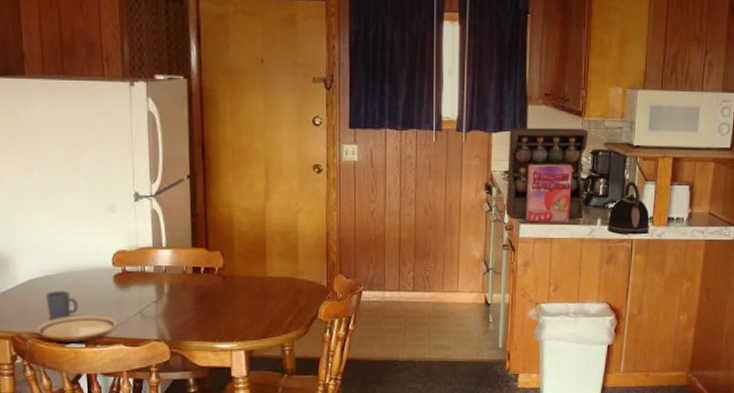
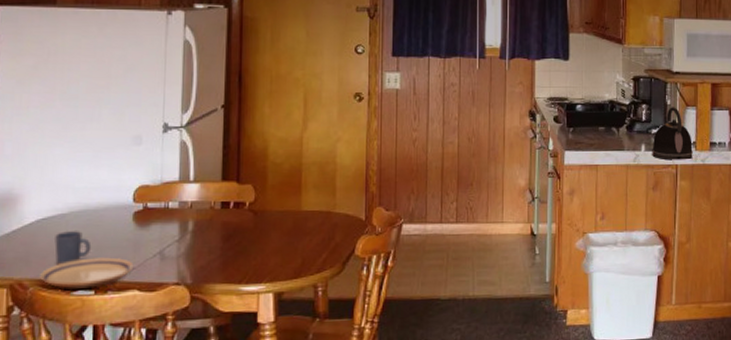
spice rack: present [505,127,589,218] -> none [550,55,630,145]
cereal box: present [526,164,572,222] -> none [570,90,615,149]

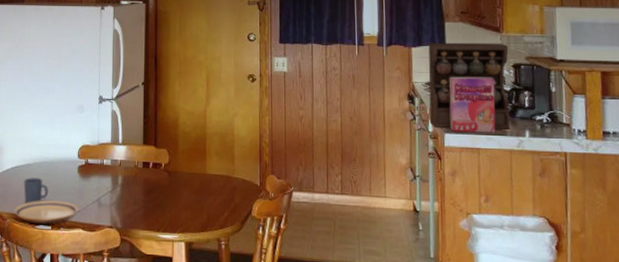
spice rack: none [550,55,630,145] -> present [428,42,510,129]
cereal box: none [570,90,615,149] -> present [449,76,496,133]
kettle: present [652,107,693,161] -> none [537,94,584,148]

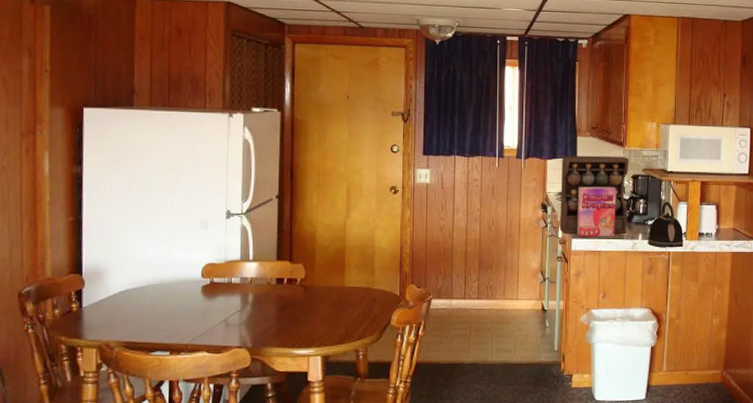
plate: present [14,200,79,225] -> none [124,324,203,351]
mug: present [24,177,49,204] -> none [135,300,167,330]
kettle: none [537,94,584,148] -> present [648,202,683,248]

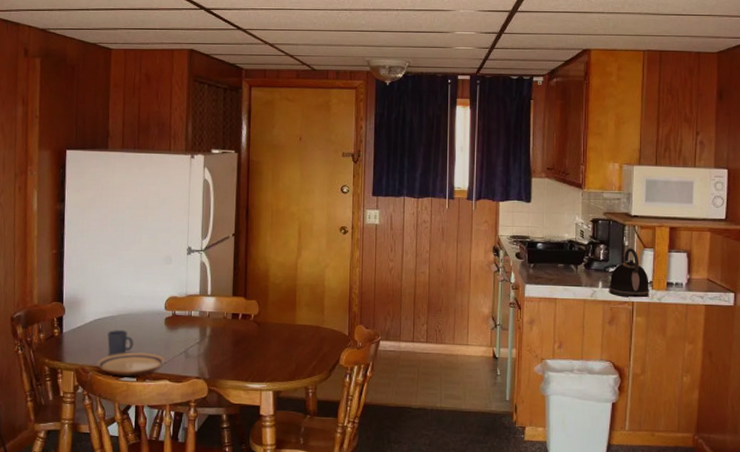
plate: none [124,324,203,351] -> present [97,352,165,377]
mug: none [135,300,167,330] -> present [107,329,134,356]
spice rack: present [559,155,630,234] -> none [512,197,589,281]
cereal box: present [577,186,616,237] -> none [531,230,574,284]

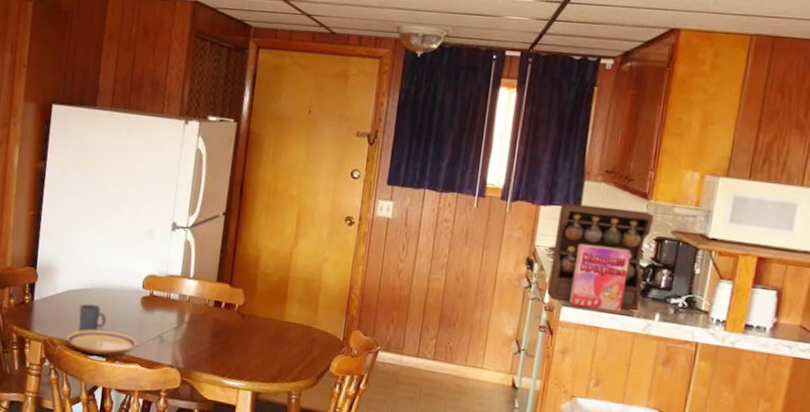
spice rack: none [512,197,589,281] -> present [546,202,655,310]
cereal box: none [531,230,574,284] -> present [569,243,631,312]
kettle: present [609,248,649,298] -> none [667,277,722,340]

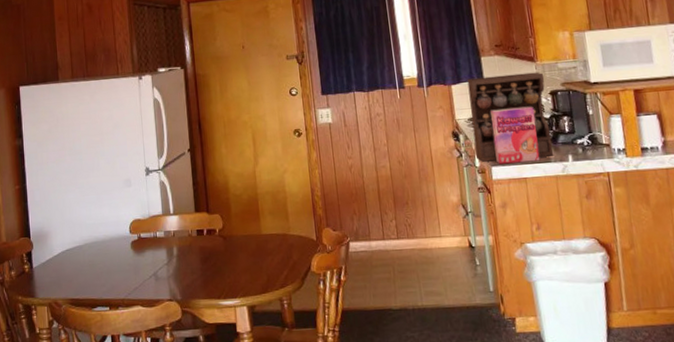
plate: present [66,329,138,357] -> none [69,279,136,307]
mug: present [78,303,107,332] -> none [76,258,103,287]

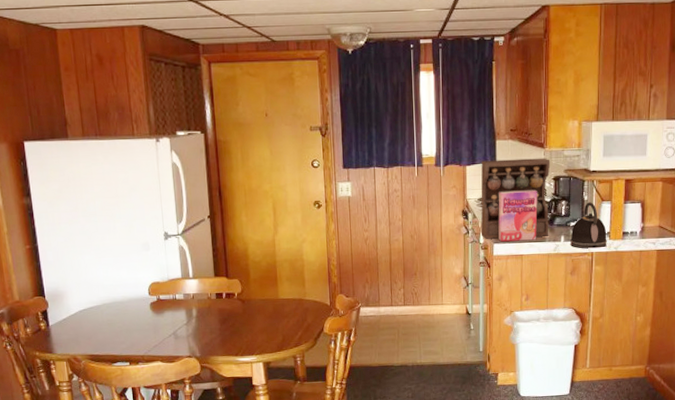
kettle: none [579,116,625,169] -> present [570,202,607,249]

